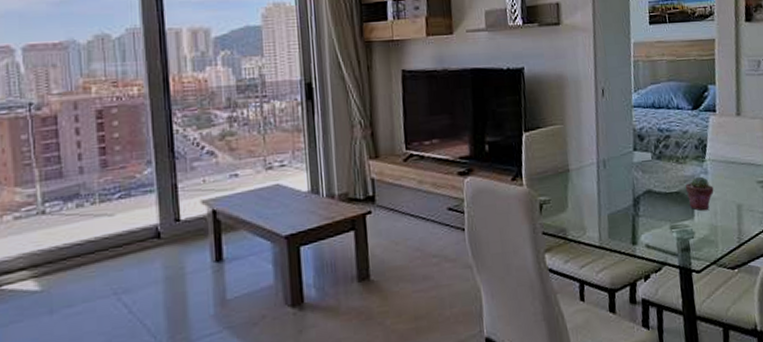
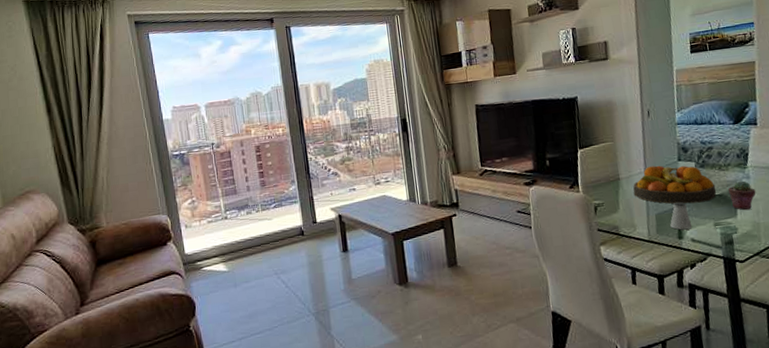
fruit bowl: none [583,155,673,202] -> present [633,165,716,204]
saltshaker: none [623,199,648,234] -> present [670,201,693,230]

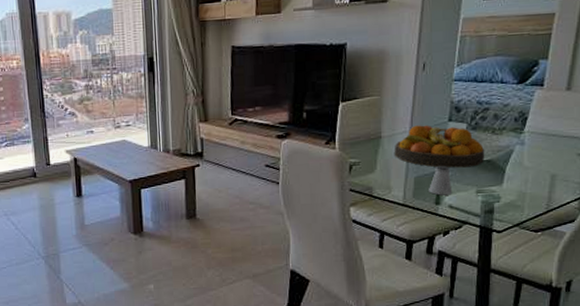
potted succulent: present [728,180,756,210] -> none [499,147,528,178]

